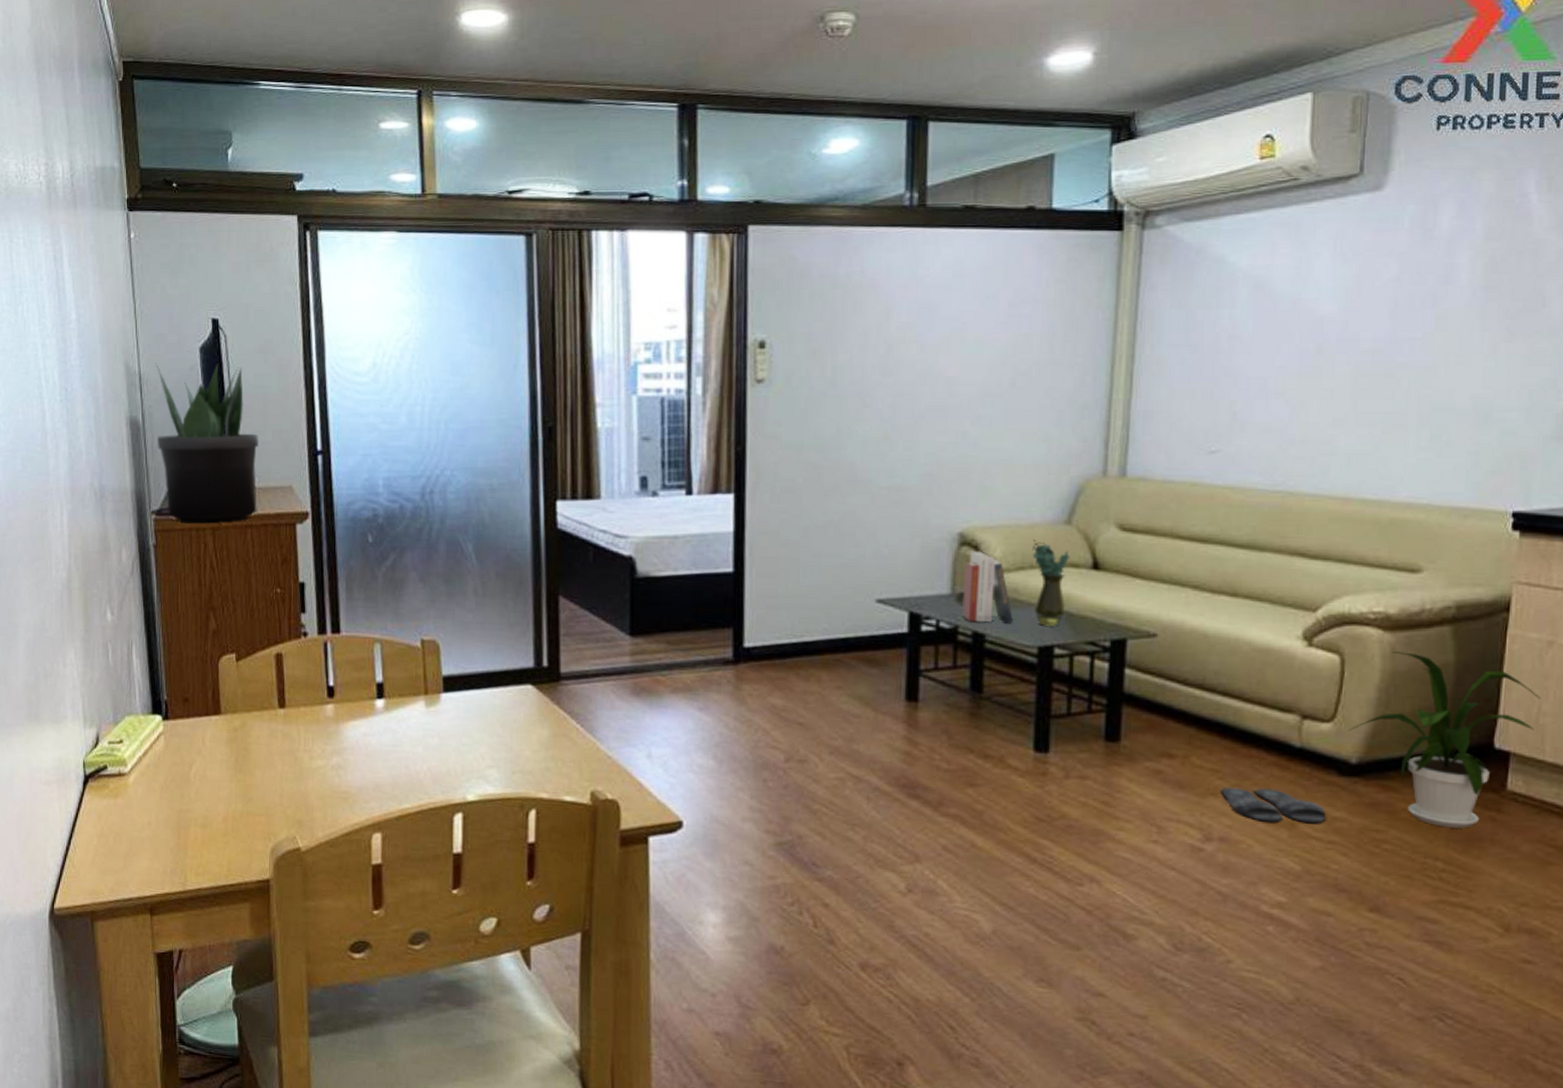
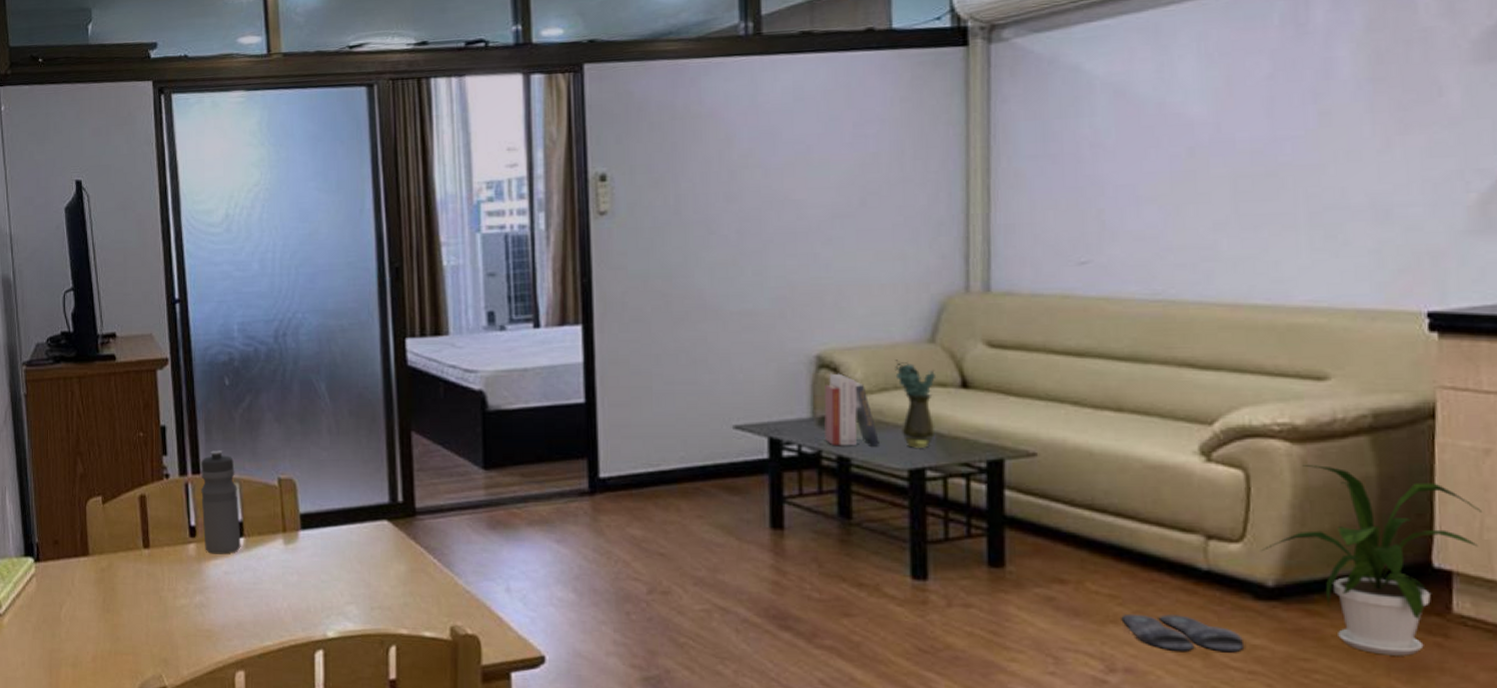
planter: present [155,362,260,523] -> none [24,222,121,372]
water bottle: none [340,609,381,716] -> present [201,450,241,554]

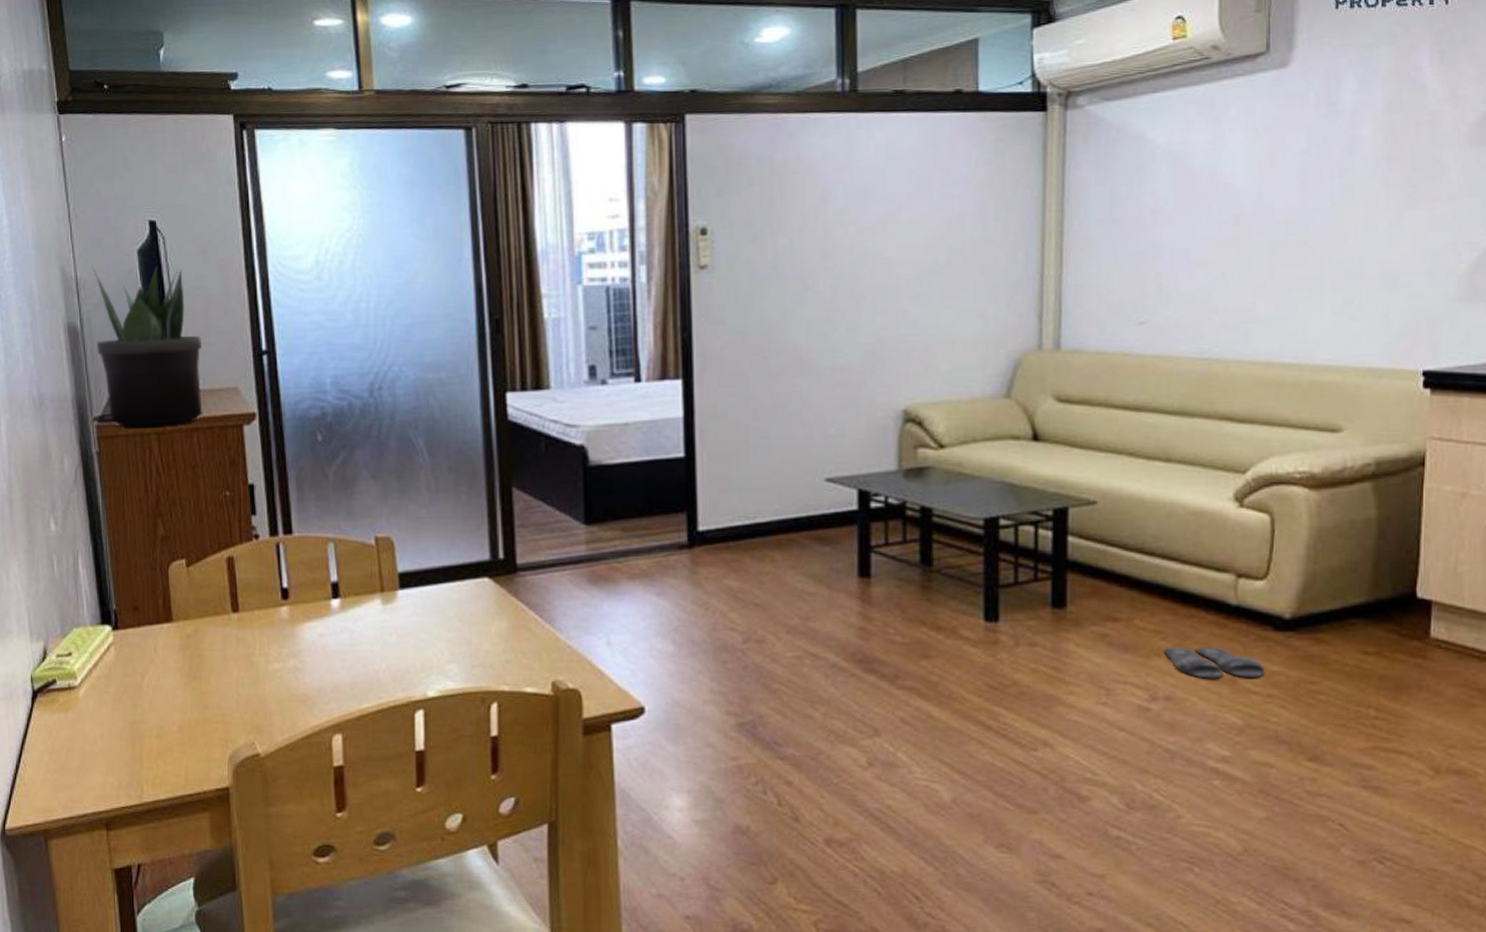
planter: none [24,222,121,372] -> present [92,266,203,428]
water bottle: present [201,450,241,554] -> none [293,509,337,616]
books: present [823,373,879,446] -> none [908,427,958,497]
vase: present [895,360,936,448] -> none [974,414,1010,498]
house plant: present [1261,465,1482,656] -> none [1281,509,1457,676]

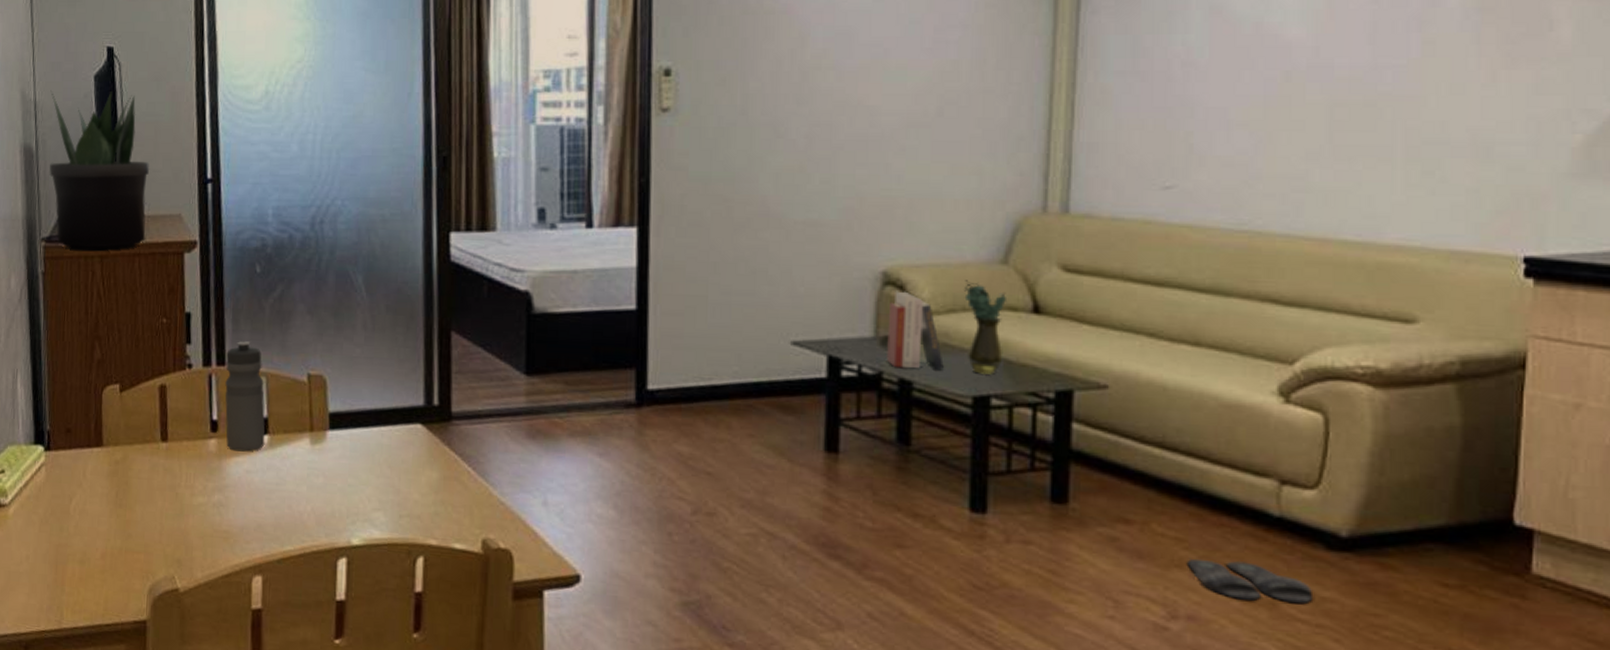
water bottle: none [293,509,337,616] -> present [225,341,265,452]
books: none [908,427,958,497] -> present [885,291,944,370]
vase: none [974,414,1010,498] -> present [964,280,1006,375]

